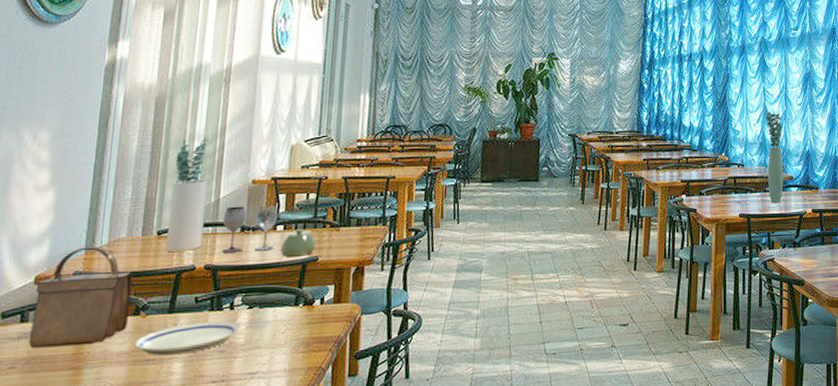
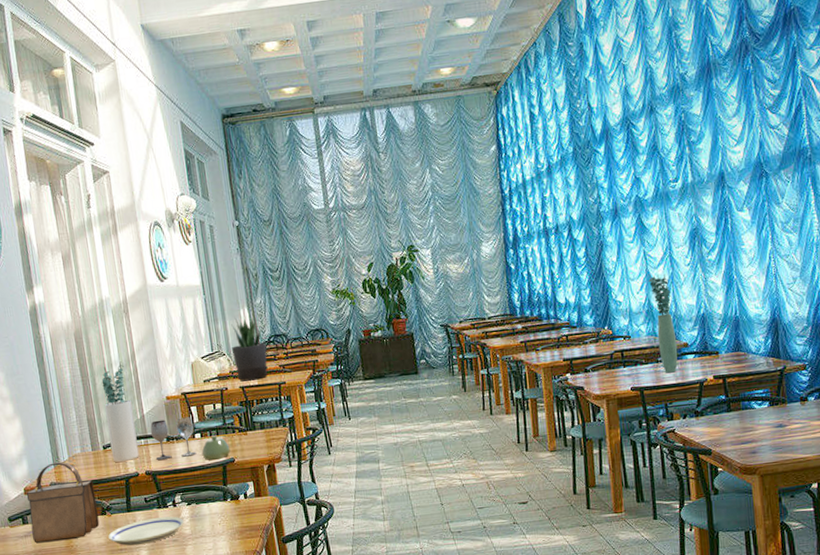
planter: none [341,102,383,172] -> present [231,317,268,382]

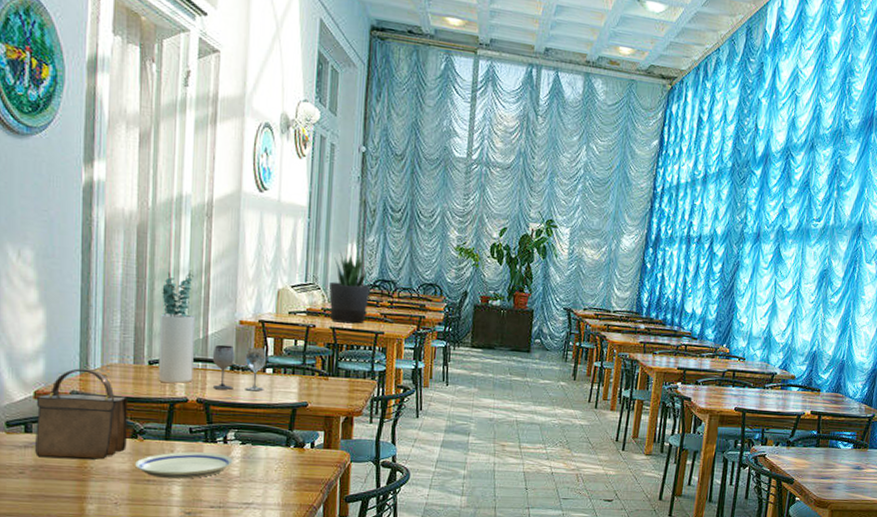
sugar bowl: present [201,435,231,460] -> none [270,374,305,401]
vase: present [648,274,678,373] -> none [767,303,792,401]

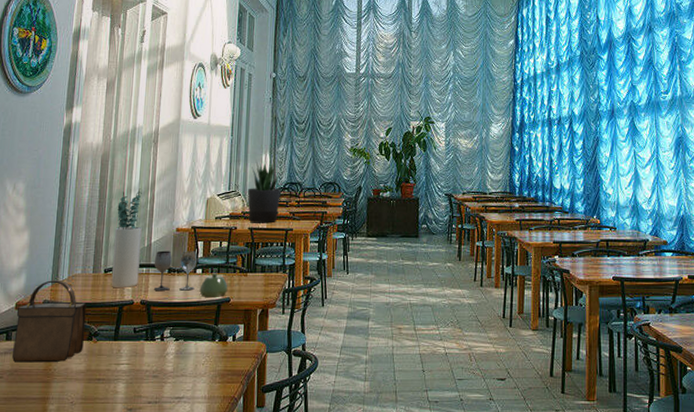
plate: present [135,451,233,479] -> none [89,350,168,376]
sugar bowl: none [270,374,305,401] -> present [199,273,228,297]

